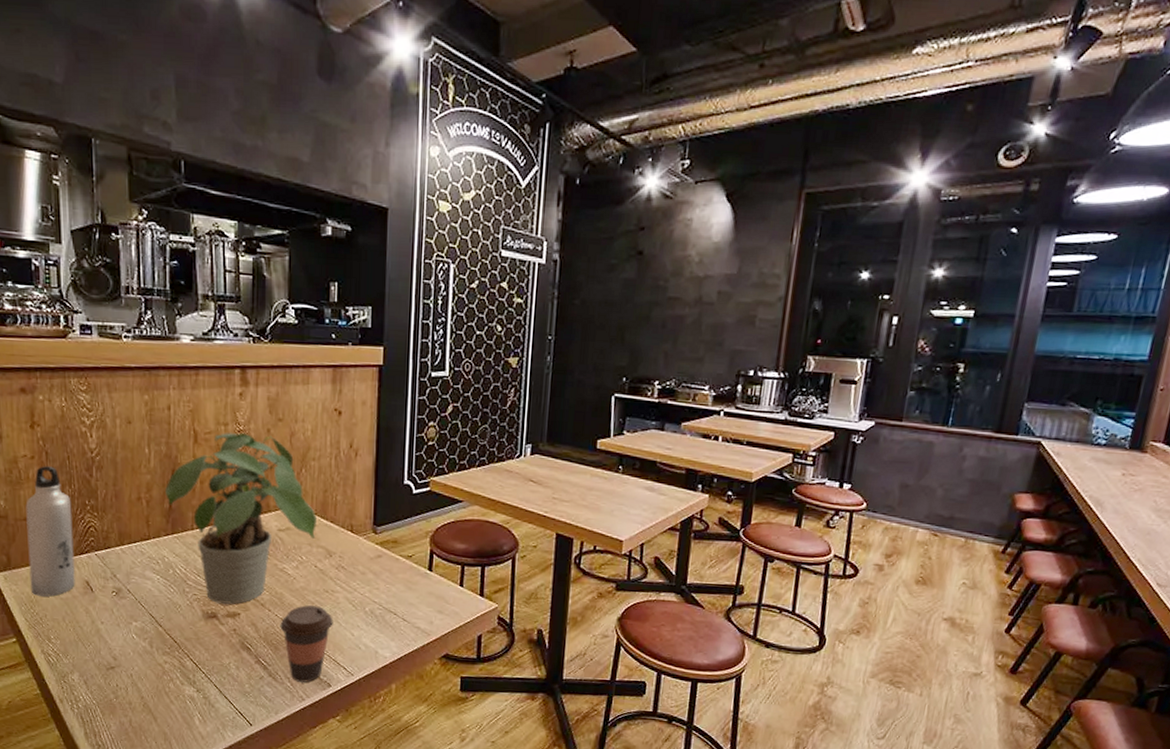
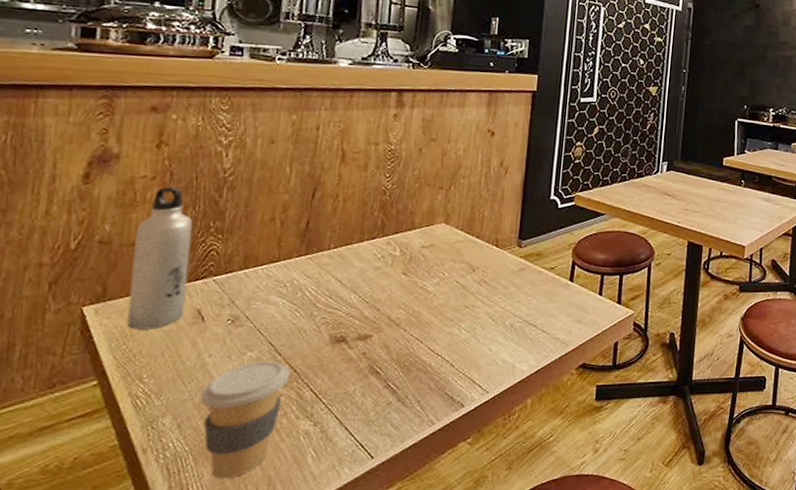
coffee cup: none [99,630,171,731] -> present [200,361,290,479]
potted plant: present [165,432,317,604] -> none [303,152,462,326]
coffee cup: present [280,605,333,683] -> none [414,323,472,405]

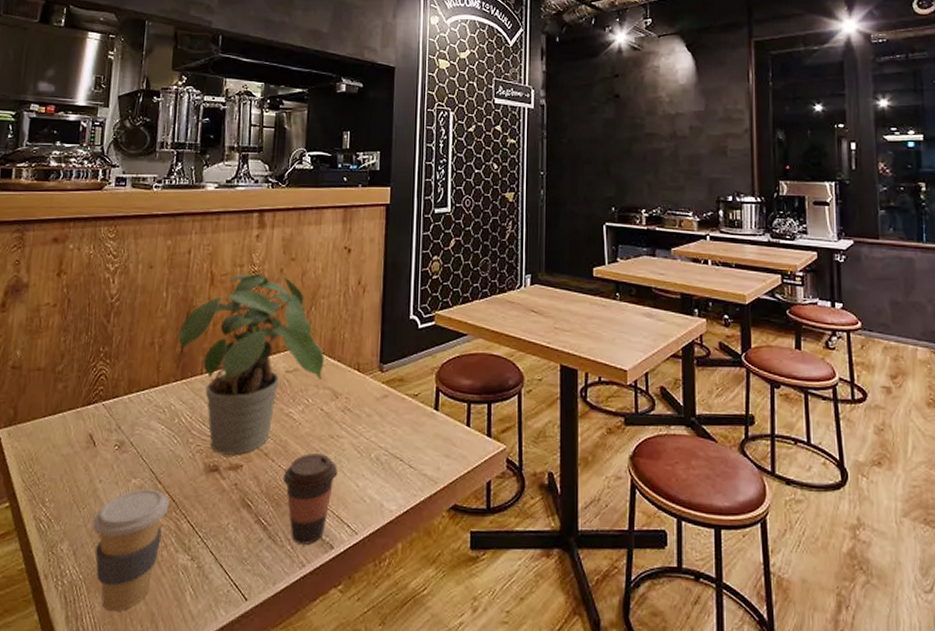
water bottle: present [126,187,193,330] -> none [32,313,86,453]
potted plant: none [303,152,462,326] -> present [178,273,324,455]
coffee cup: none [414,323,472,405] -> present [282,453,338,545]

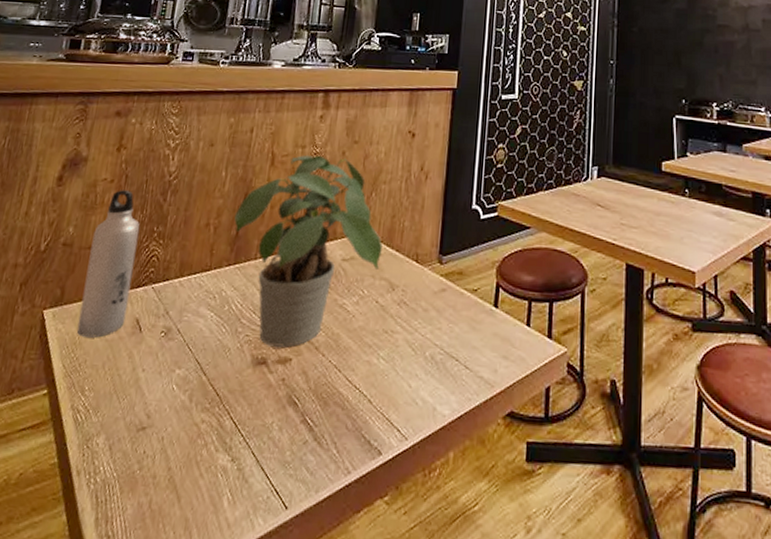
water bottle: none [32,313,86,453] -> present [77,190,140,338]
coffee cup: present [92,489,169,612] -> none [131,380,213,516]
coffee cup: present [282,453,338,545] -> none [332,349,391,449]

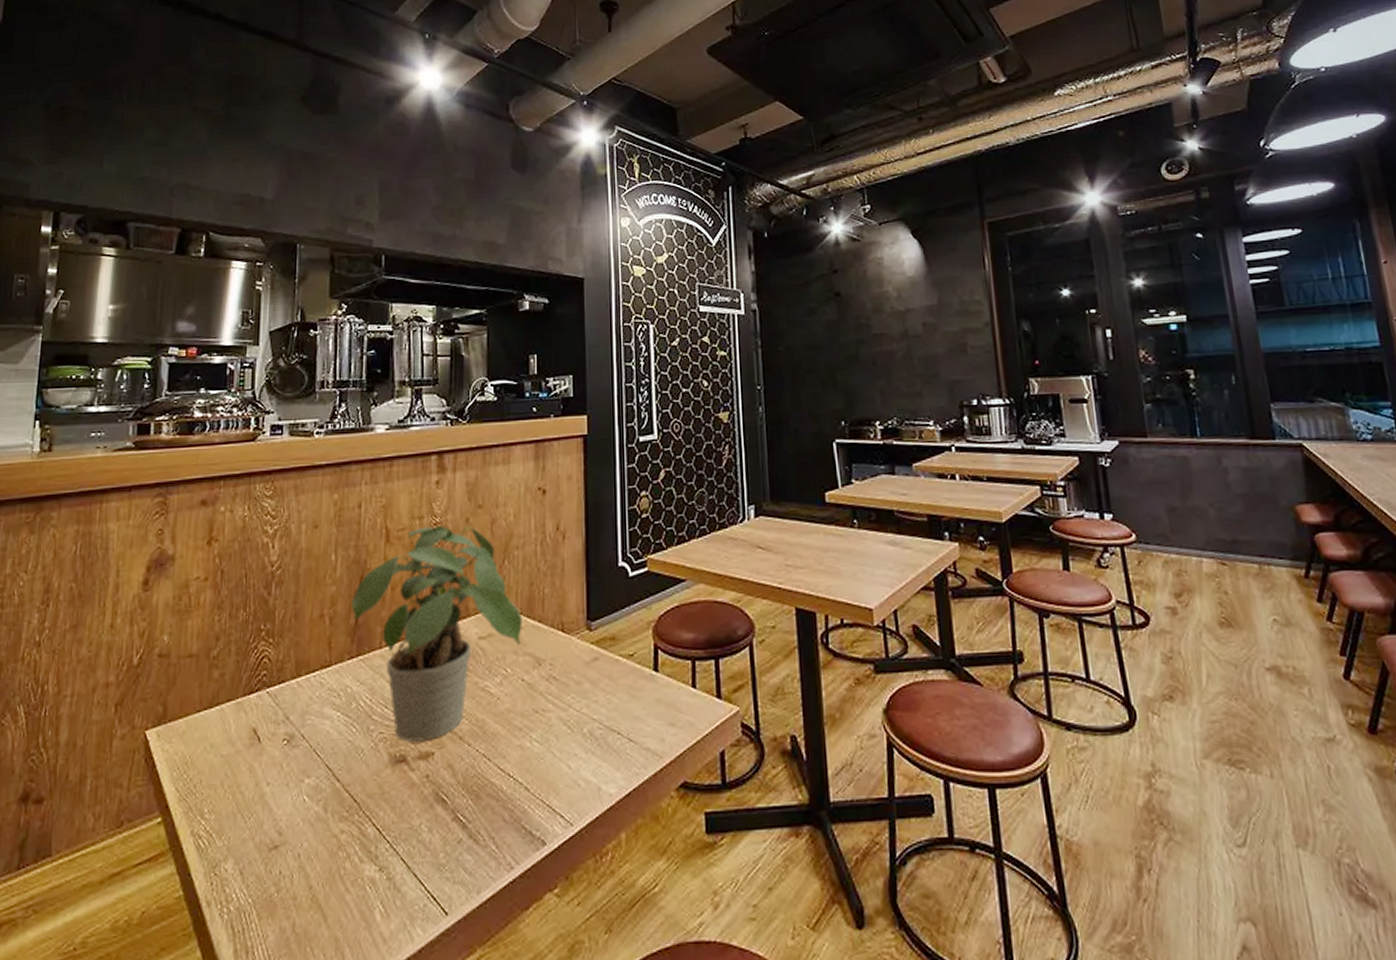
water bottle: present [77,190,140,338] -> none [186,587,245,755]

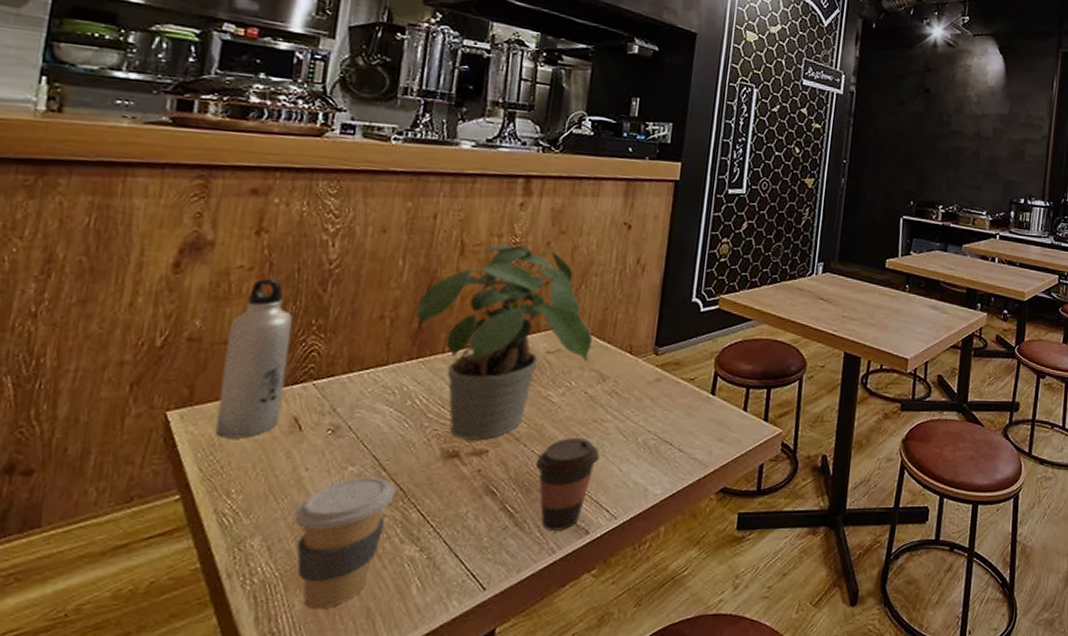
water bottle: none [186,587,245,755] -> present [215,279,293,439]
coffee cup: none [261,789,350,941] -> present [294,477,396,610]
coffee cup: none [482,732,546,842] -> present [535,438,600,531]

